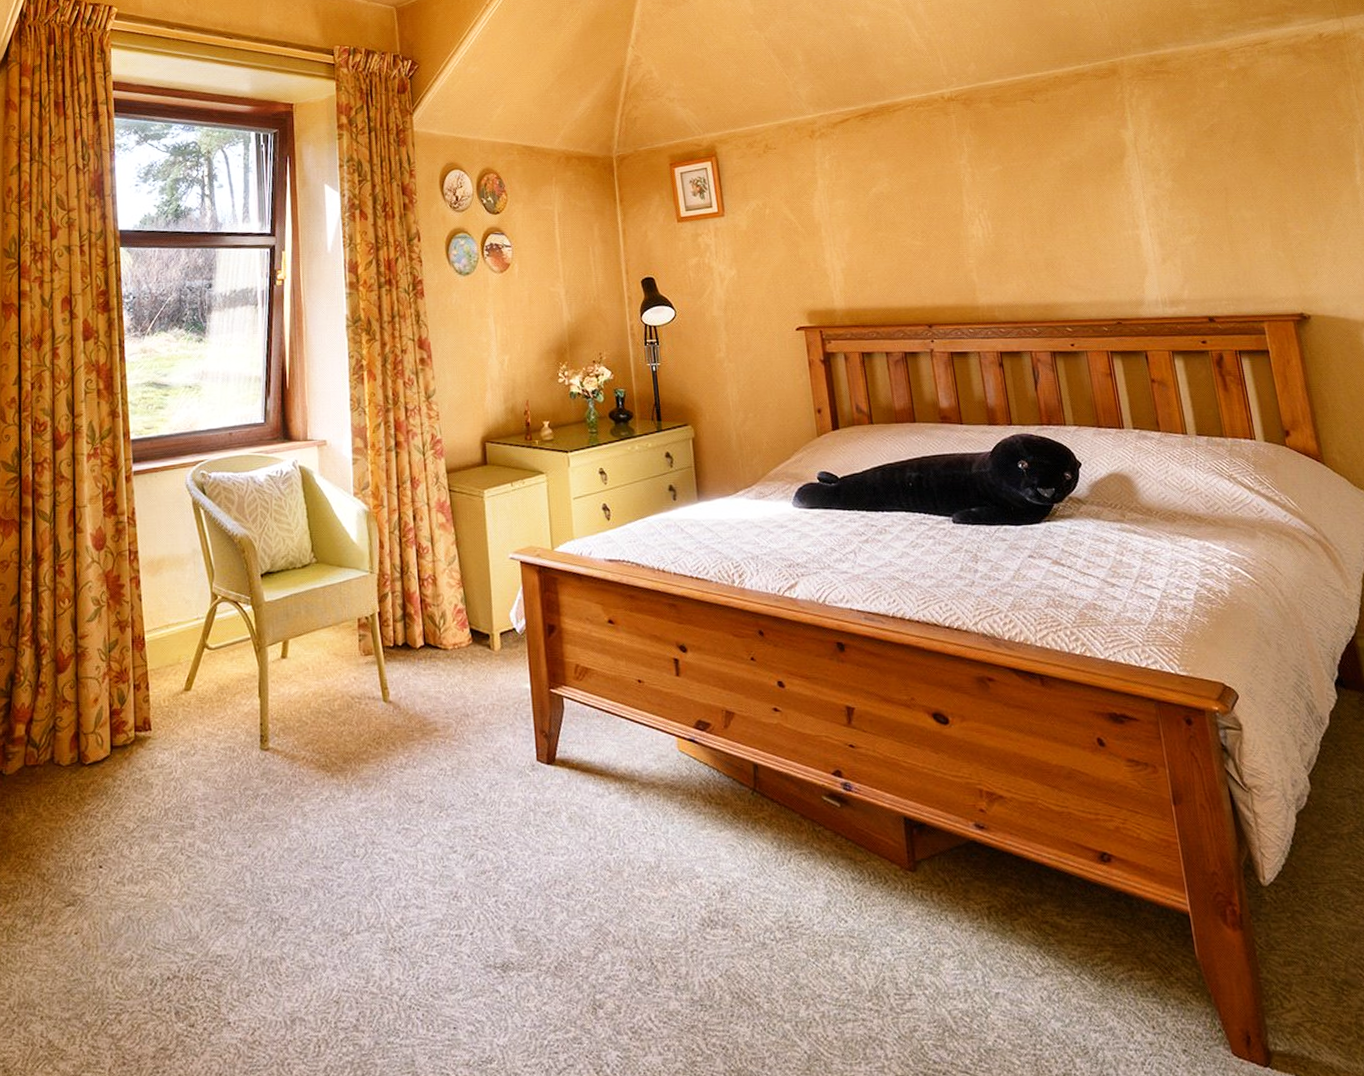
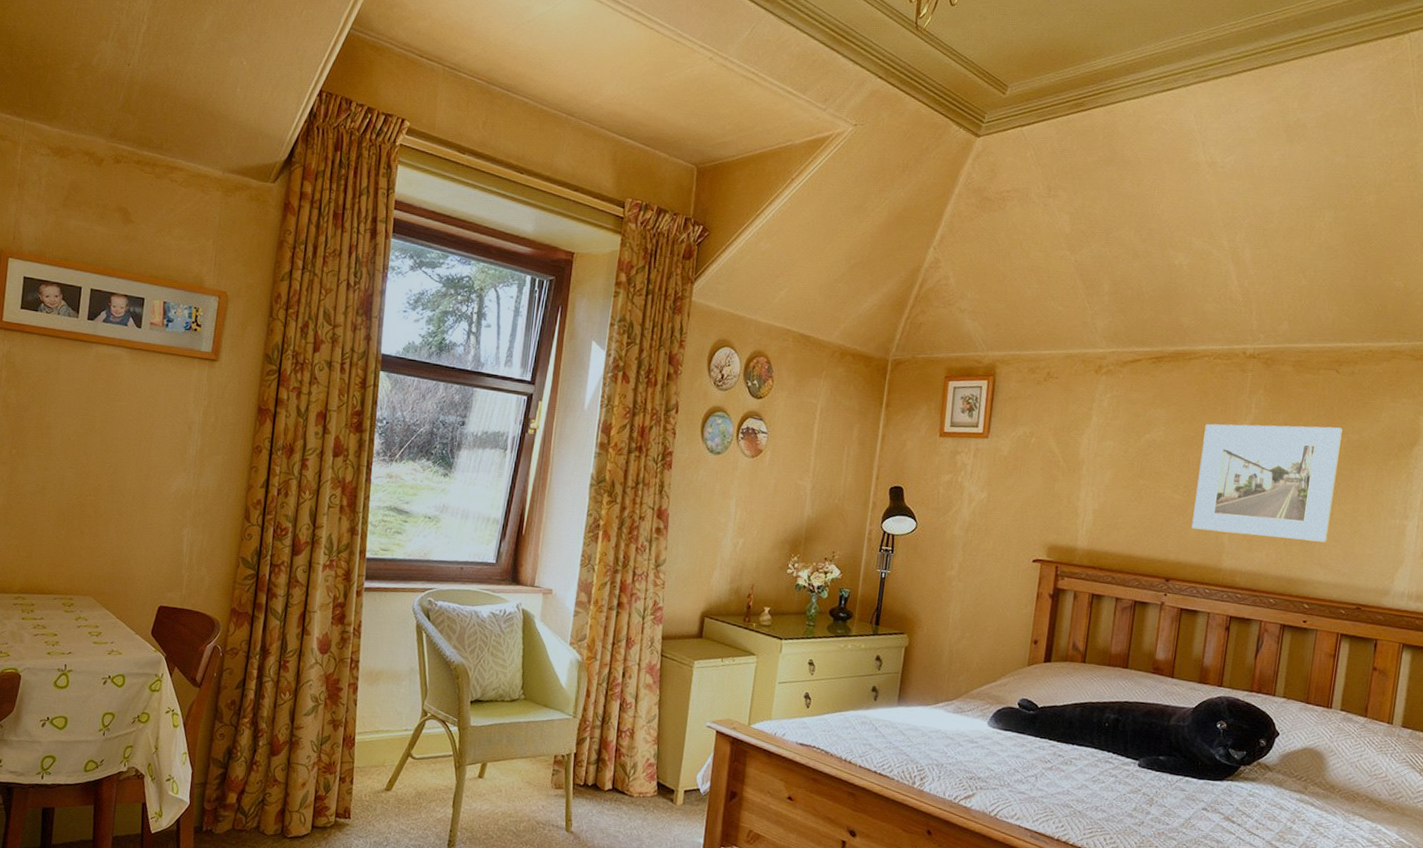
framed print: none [925,152,1070,272] -> present [1191,423,1343,543]

